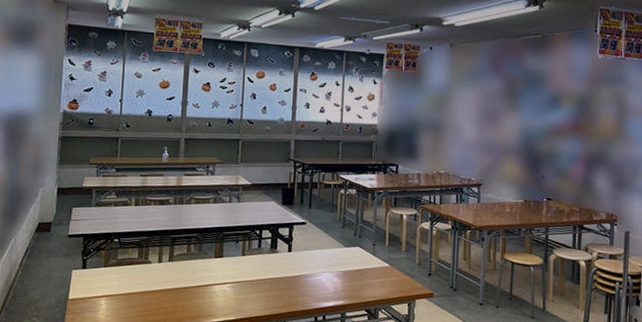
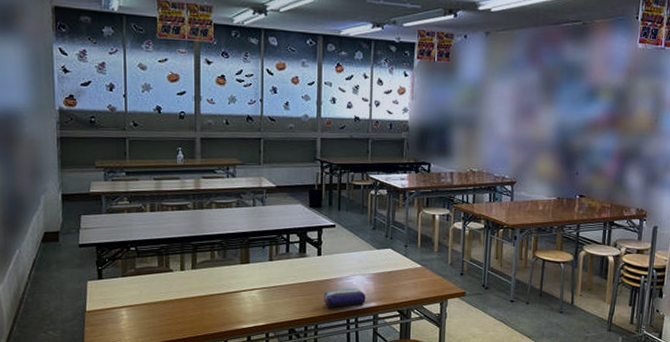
pencil case: none [293,285,334,304] -> present [324,288,366,307]

